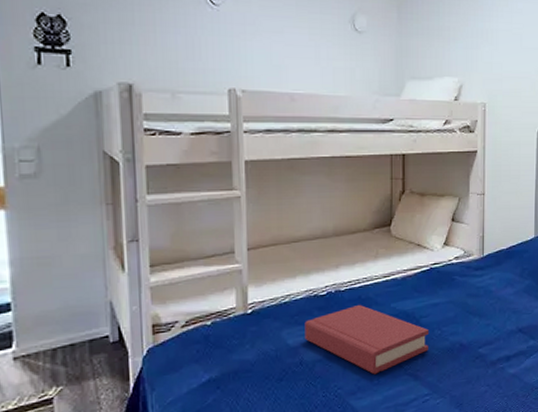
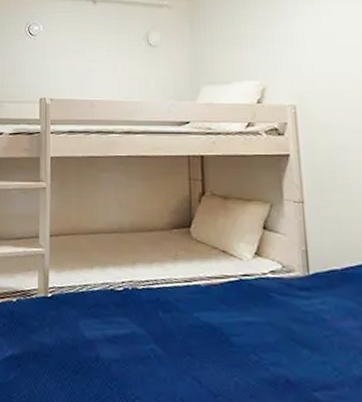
hardback book: present [305,304,430,375] -> none [101,307,243,392]

